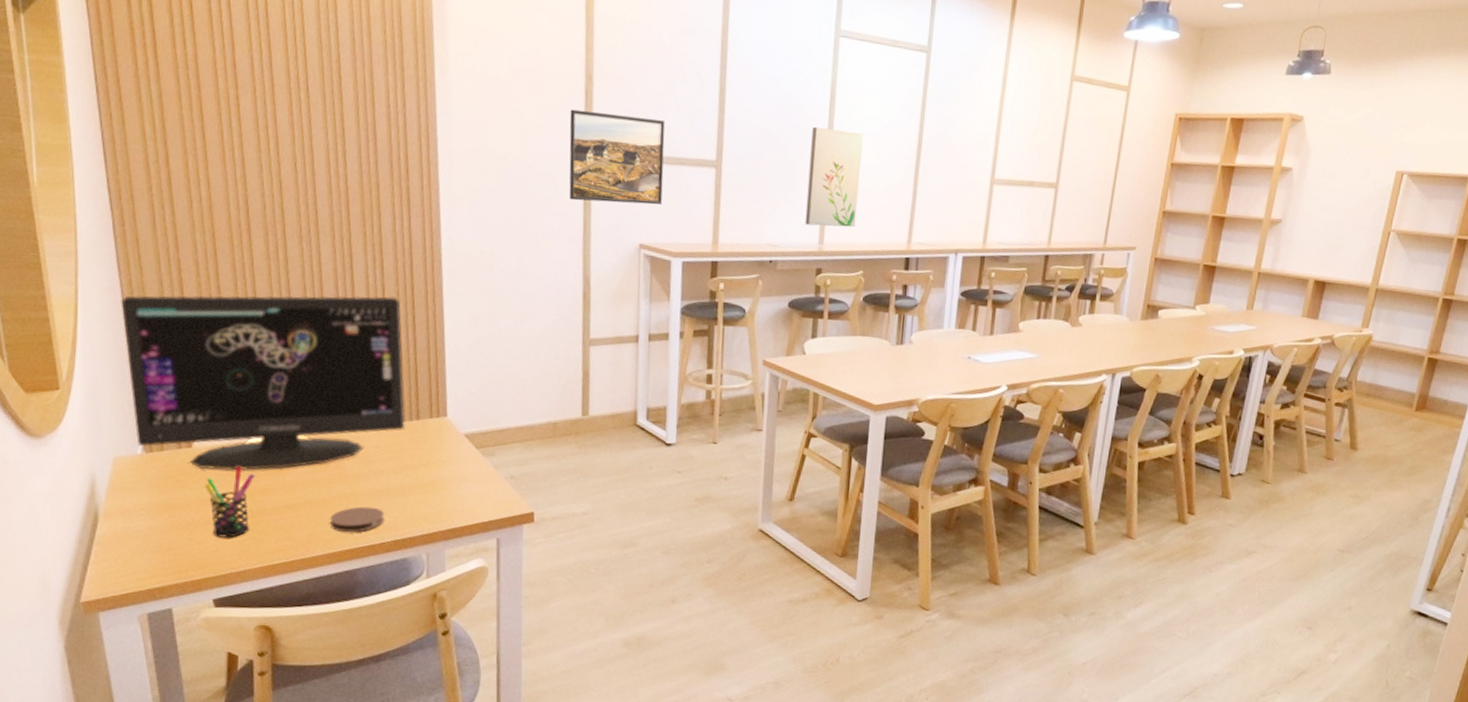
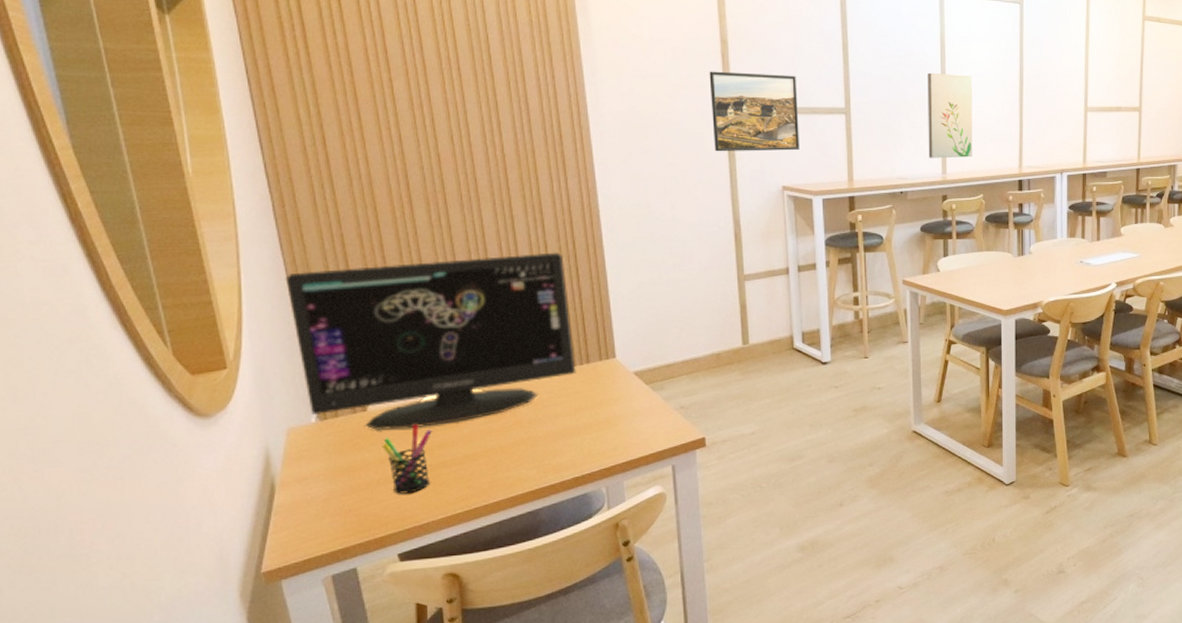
coaster: present [330,506,385,532] -> none [509,449,563,475]

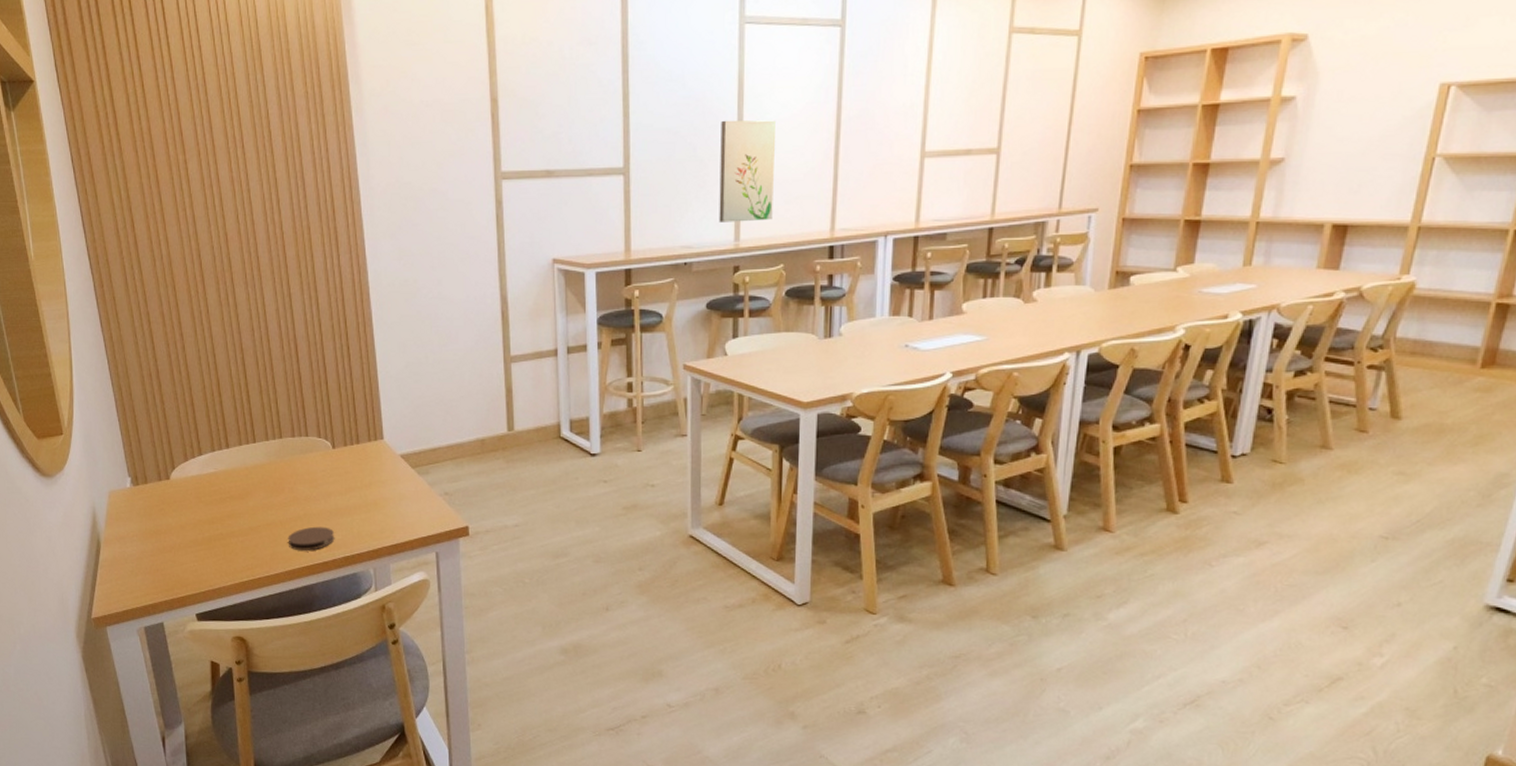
computer monitor: present [285,252,576,430] -> none [105,331,347,499]
pen holder: present [381,425,432,494] -> none [182,495,222,559]
coaster: none [509,449,563,475] -> present [288,526,335,551]
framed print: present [709,71,799,152] -> none [478,133,572,223]

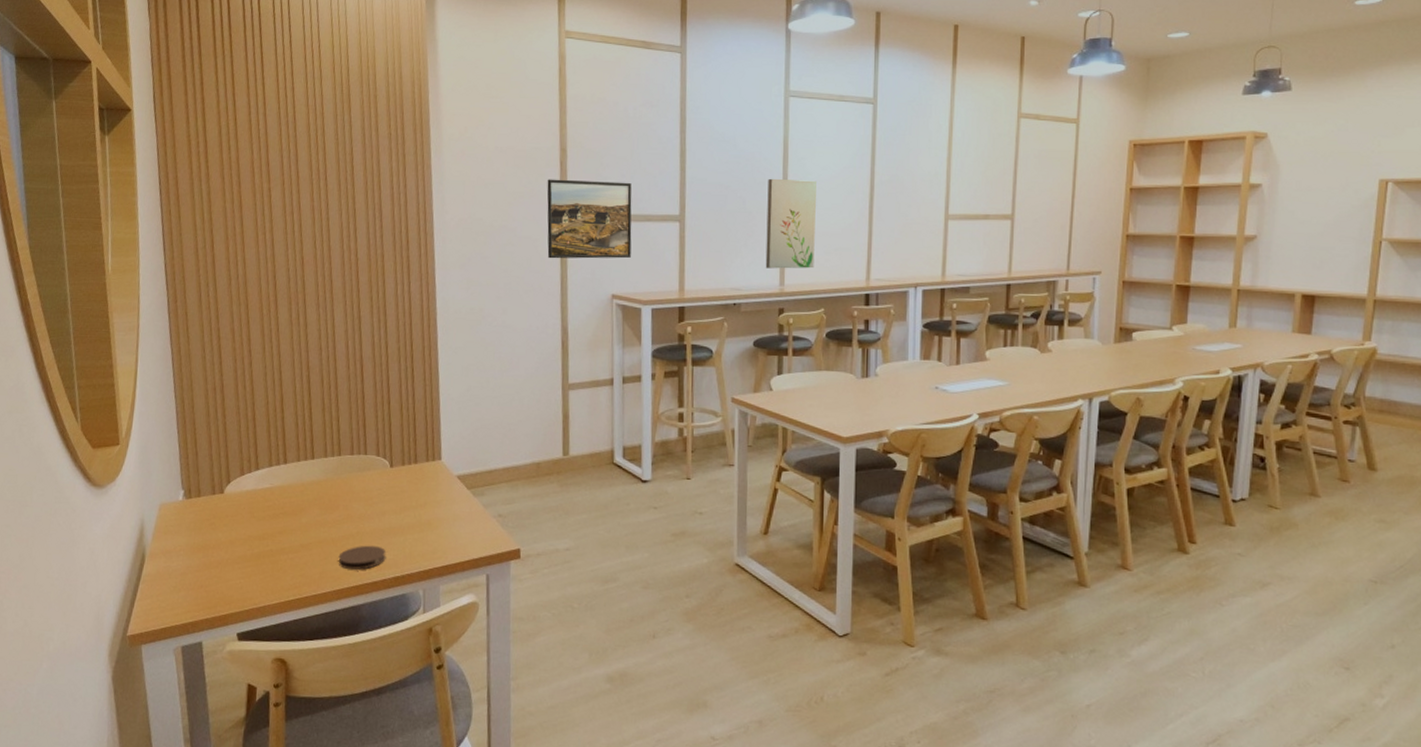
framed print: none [478,133,572,223] -> present [547,179,632,259]

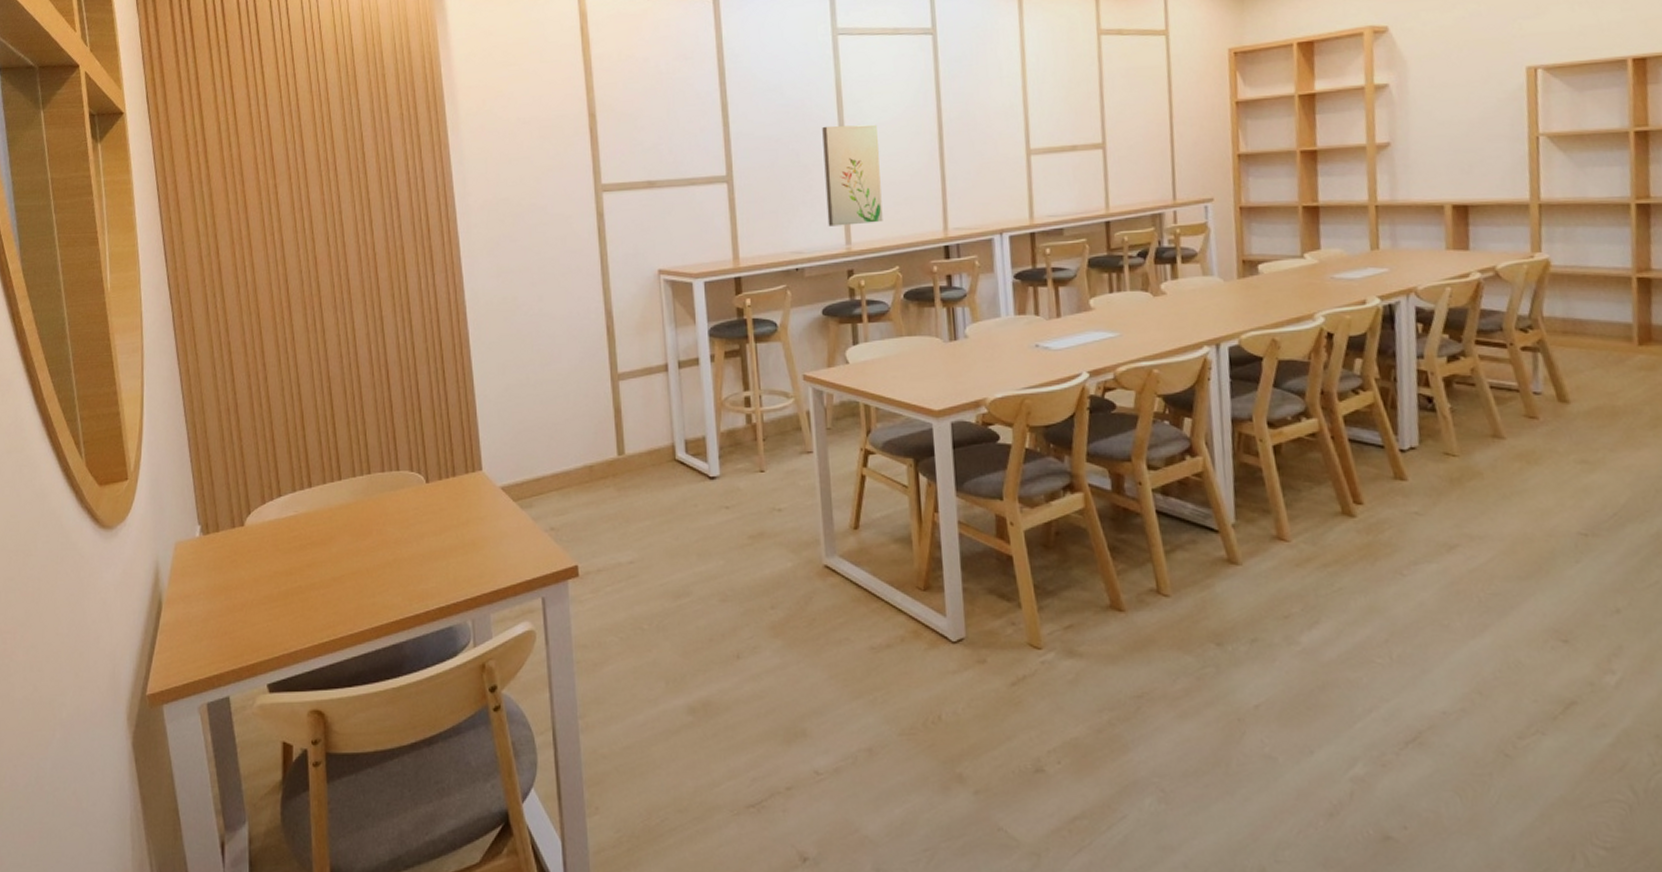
coaster: present [338,545,387,570] -> none [375,573,428,602]
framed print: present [547,179,632,259] -> none [577,144,676,236]

